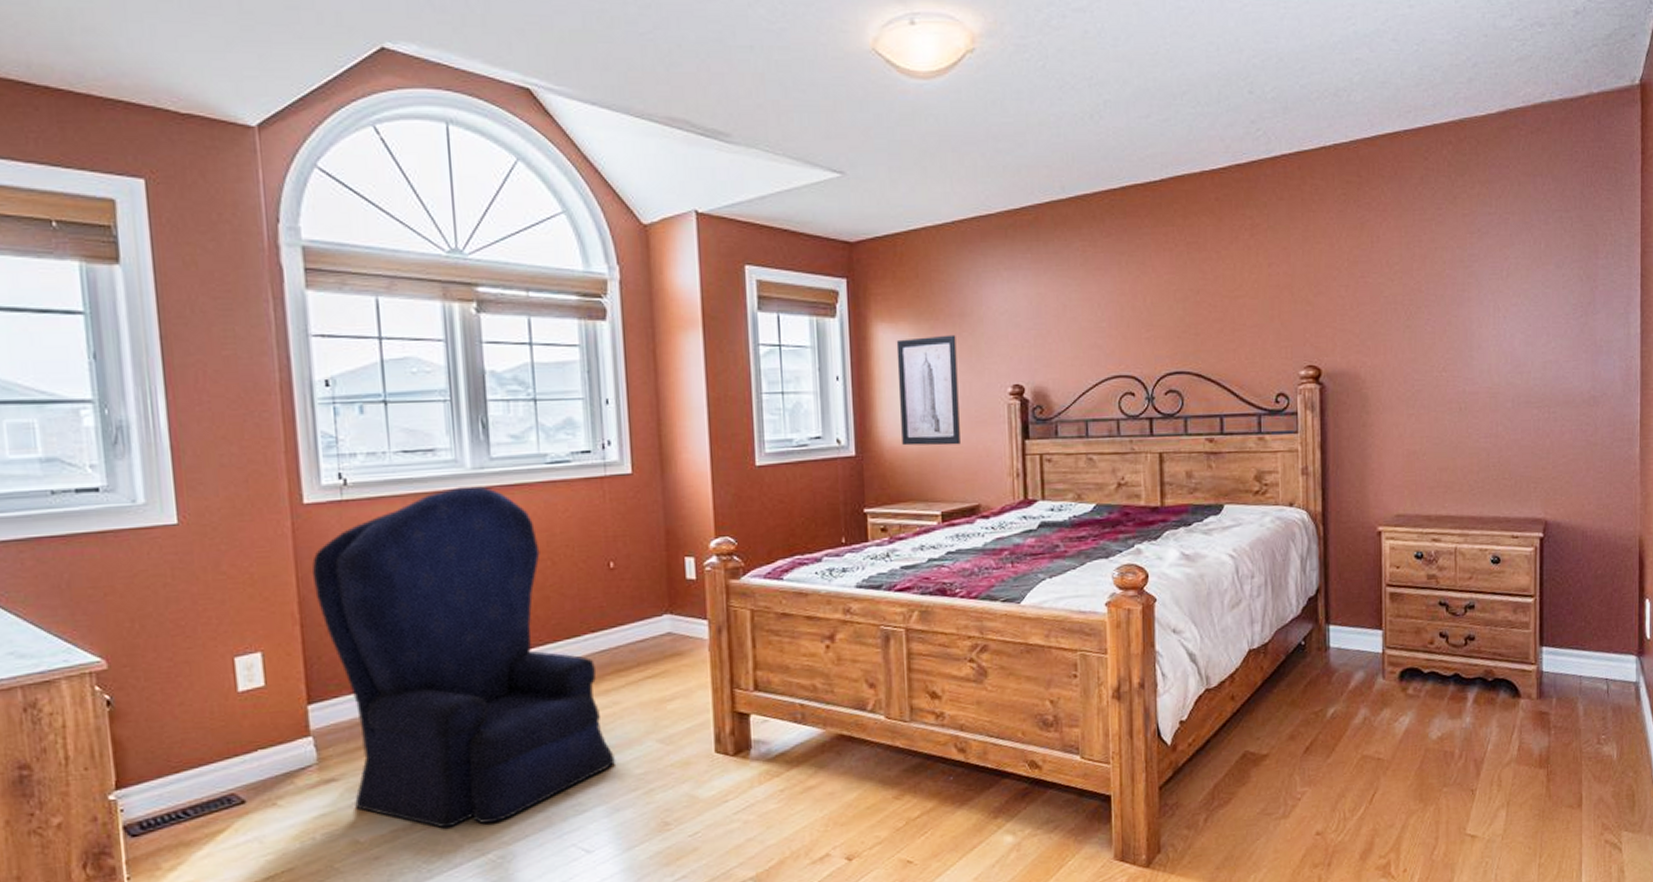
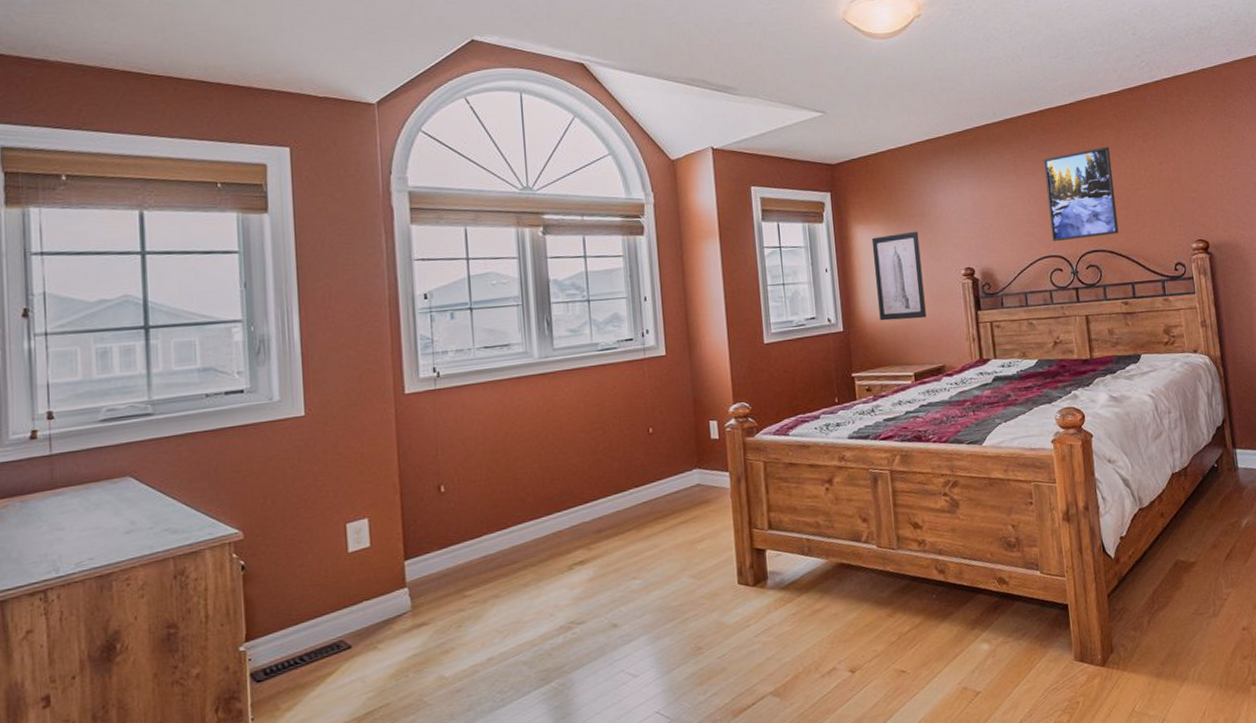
armchair: present [311,486,616,829] -> none [410,372,657,662]
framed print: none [1121,239,1210,359] -> present [1044,146,1119,242]

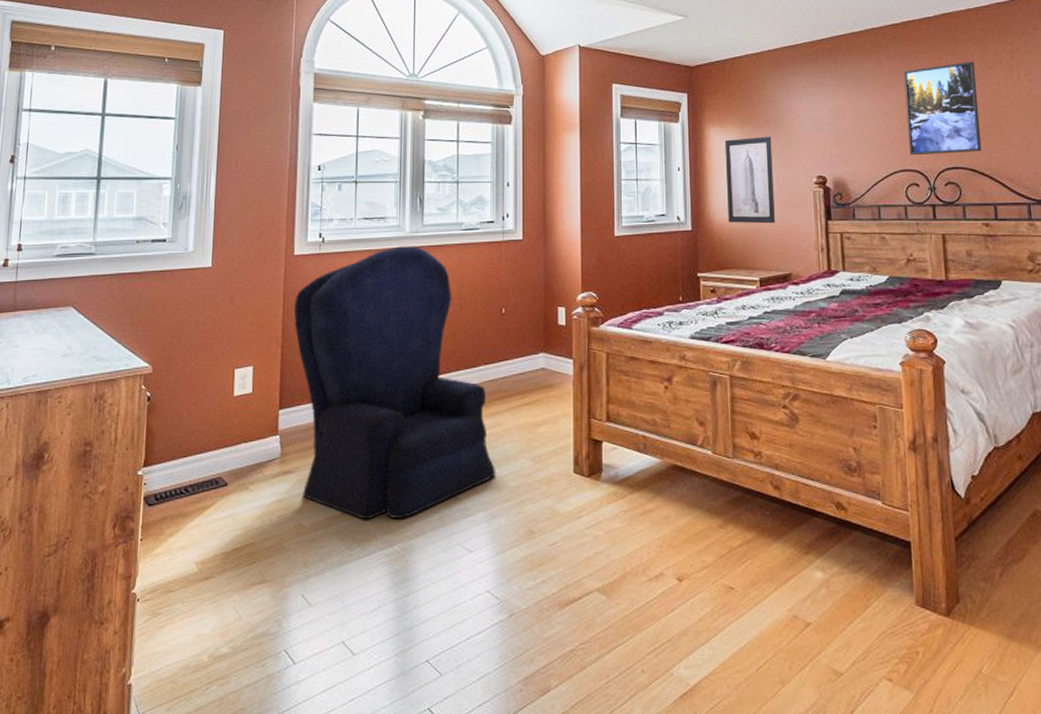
armchair: none [410,372,657,662] -> present [293,246,497,520]

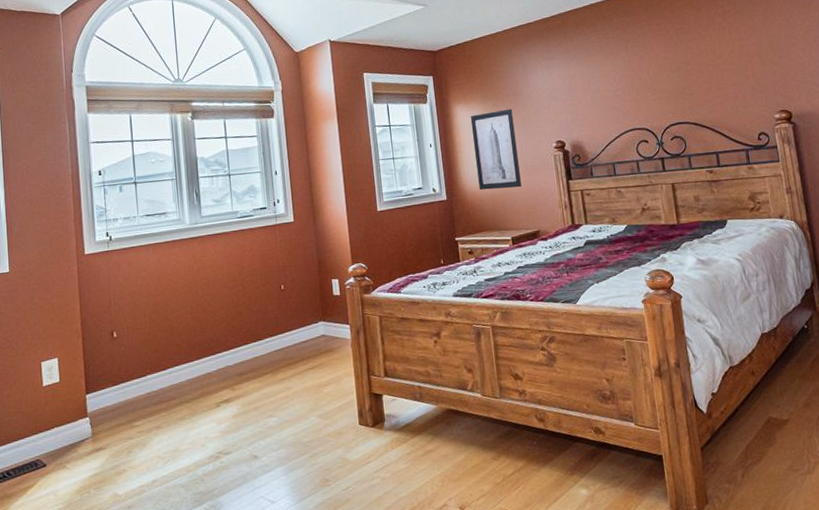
armchair: present [293,246,497,520] -> none [89,236,290,485]
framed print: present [904,61,982,156] -> none [627,25,702,116]

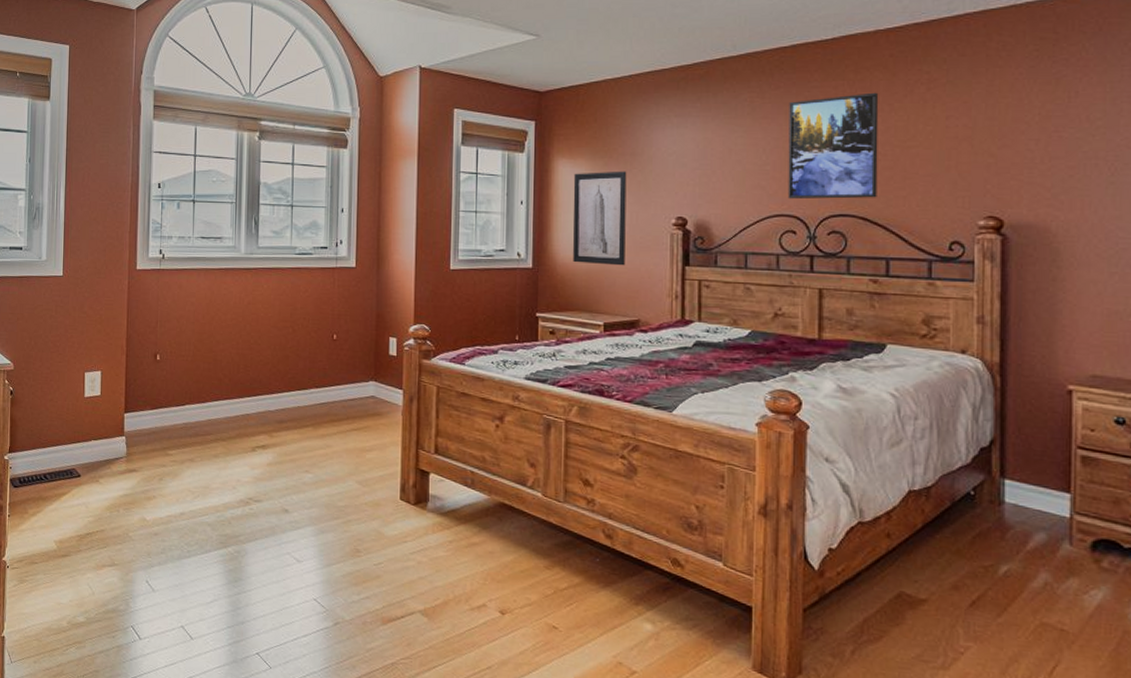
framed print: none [627,25,702,116] -> present [787,92,879,200]

